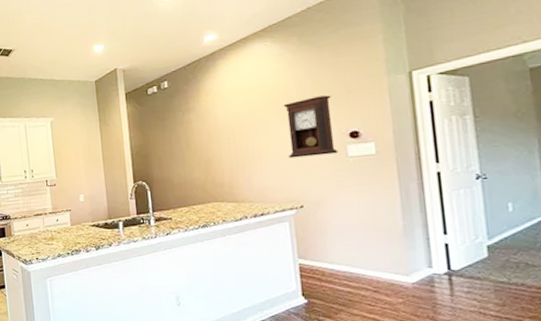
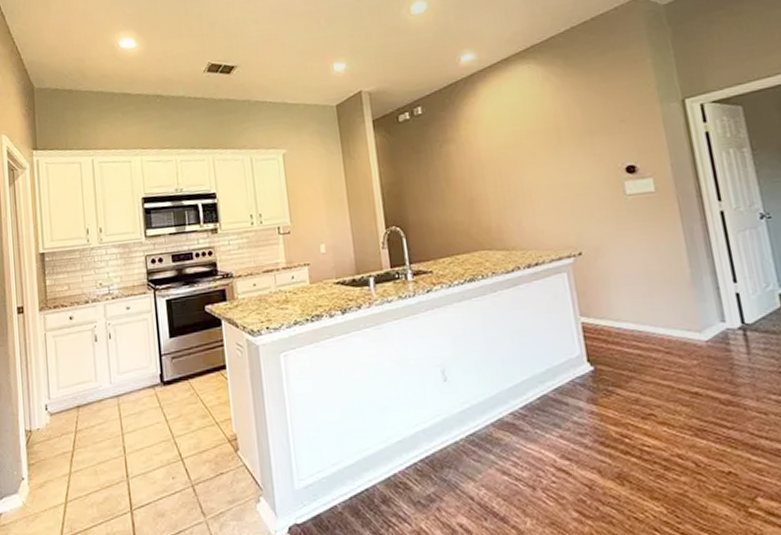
pendulum clock: present [283,95,339,159] -> none [552,124,616,197]

